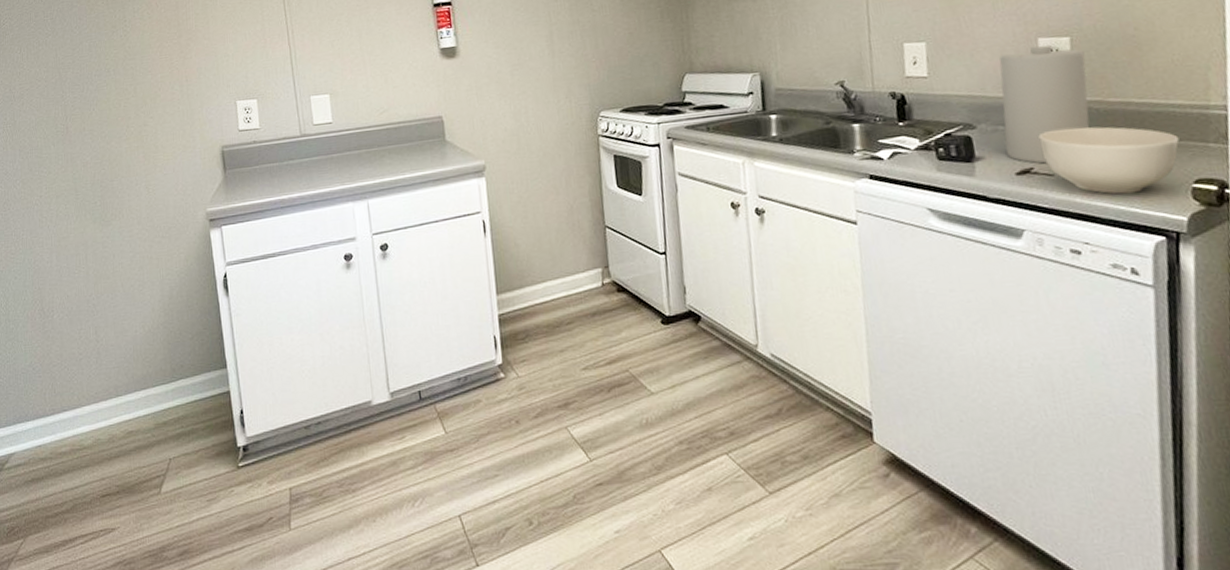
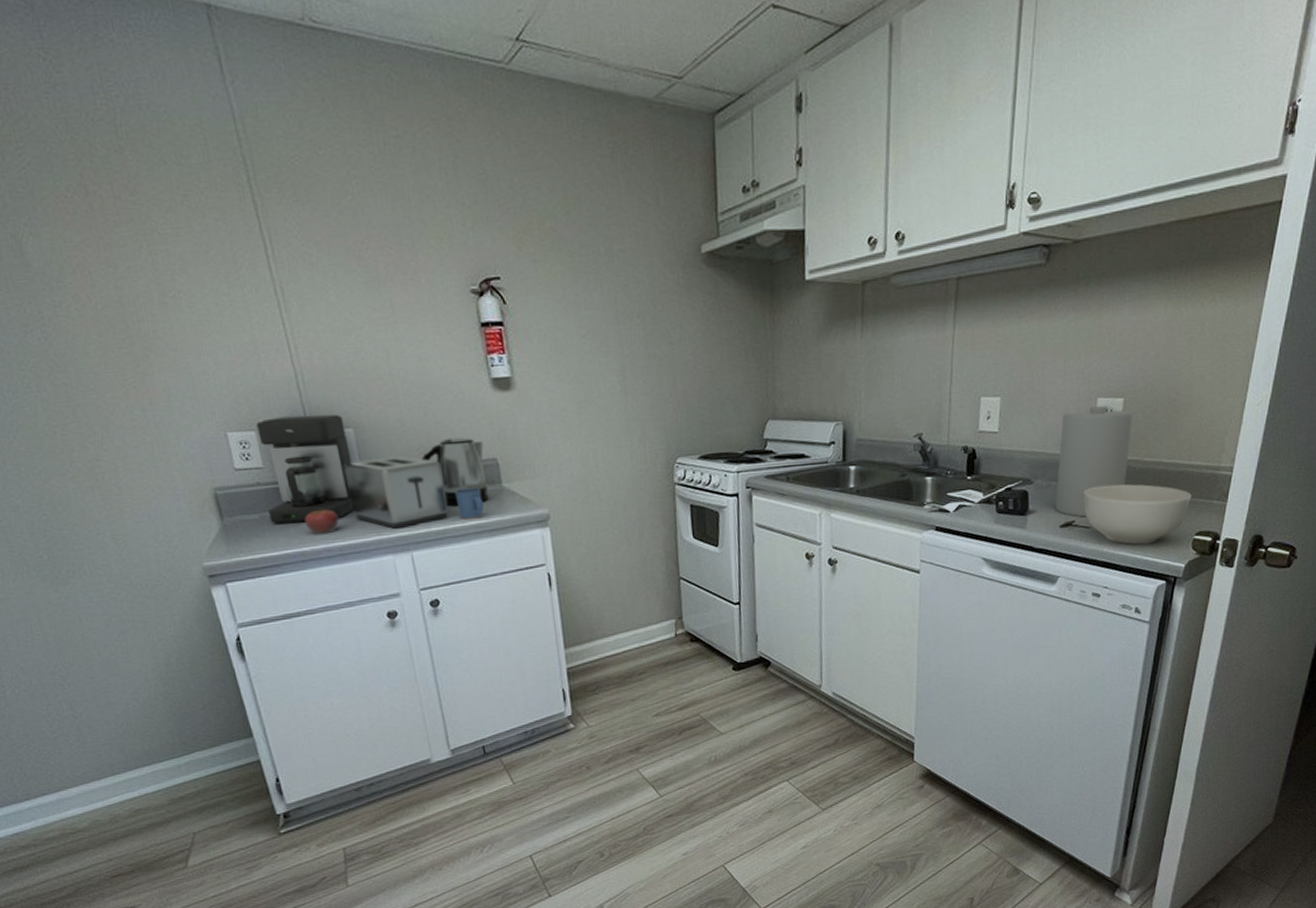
coffee maker: none [258,83,326,175] -> present [256,414,355,524]
fruit: none [286,161,312,185] -> present [304,507,339,535]
toaster: none [320,116,400,179] -> present [344,456,448,529]
kettle: none [380,98,434,158] -> present [421,437,489,505]
mug: none [406,142,430,172] -> present [454,487,484,521]

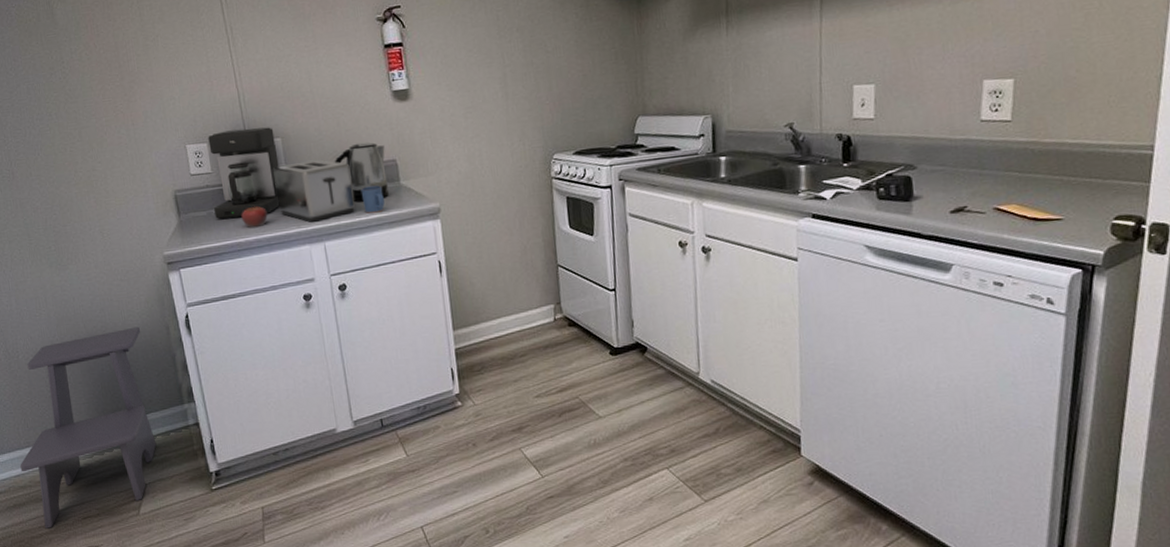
step stool: none [18,652,206,892] -> present [20,326,157,529]
paper towel holder: present [1055,405,1133,517] -> none [942,87,1027,203]
bowl: present [1083,484,1192,545] -> none [974,166,1106,230]

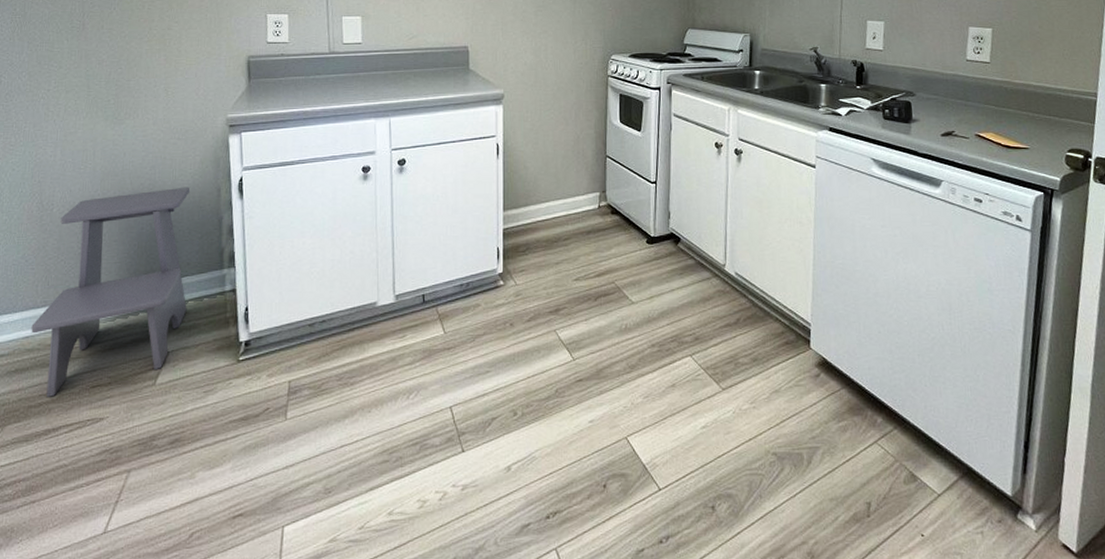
coffee maker: present [208,127,280,219] -> none [285,4,356,87]
fruit: present [241,204,268,228] -> none [311,76,338,99]
toaster: present [273,160,355,222] -> none [349,40,424,98]
kettle: present [334,142,389,201] -> none [409,28,458,81]
mug: present [360,185,385,214] -> none [431,68,452,95]

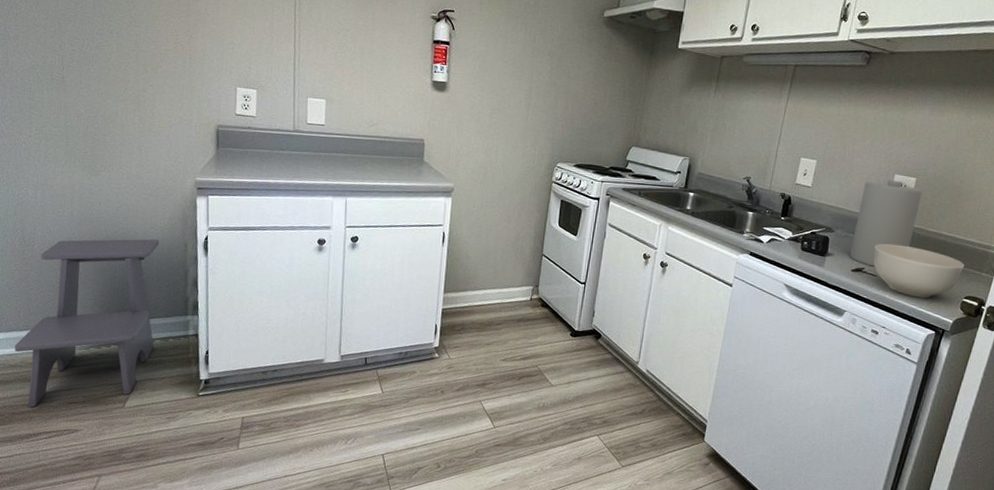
paper towel holder: none [936,33,1002,128] -> present [850,179,923,267]
bowl: none [961,101,1061,157] -> present [873,243,965,298]

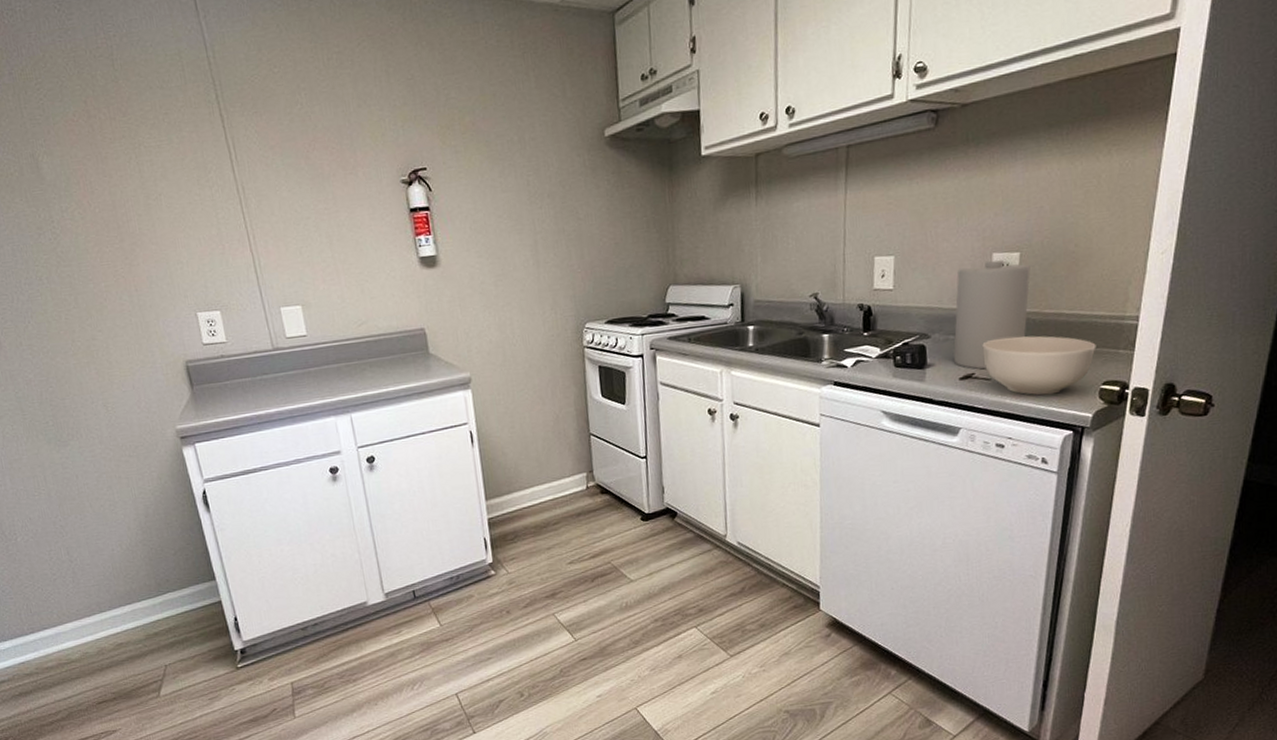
step stool: present [14,239,160,408] -> none [24,504,176,716]

